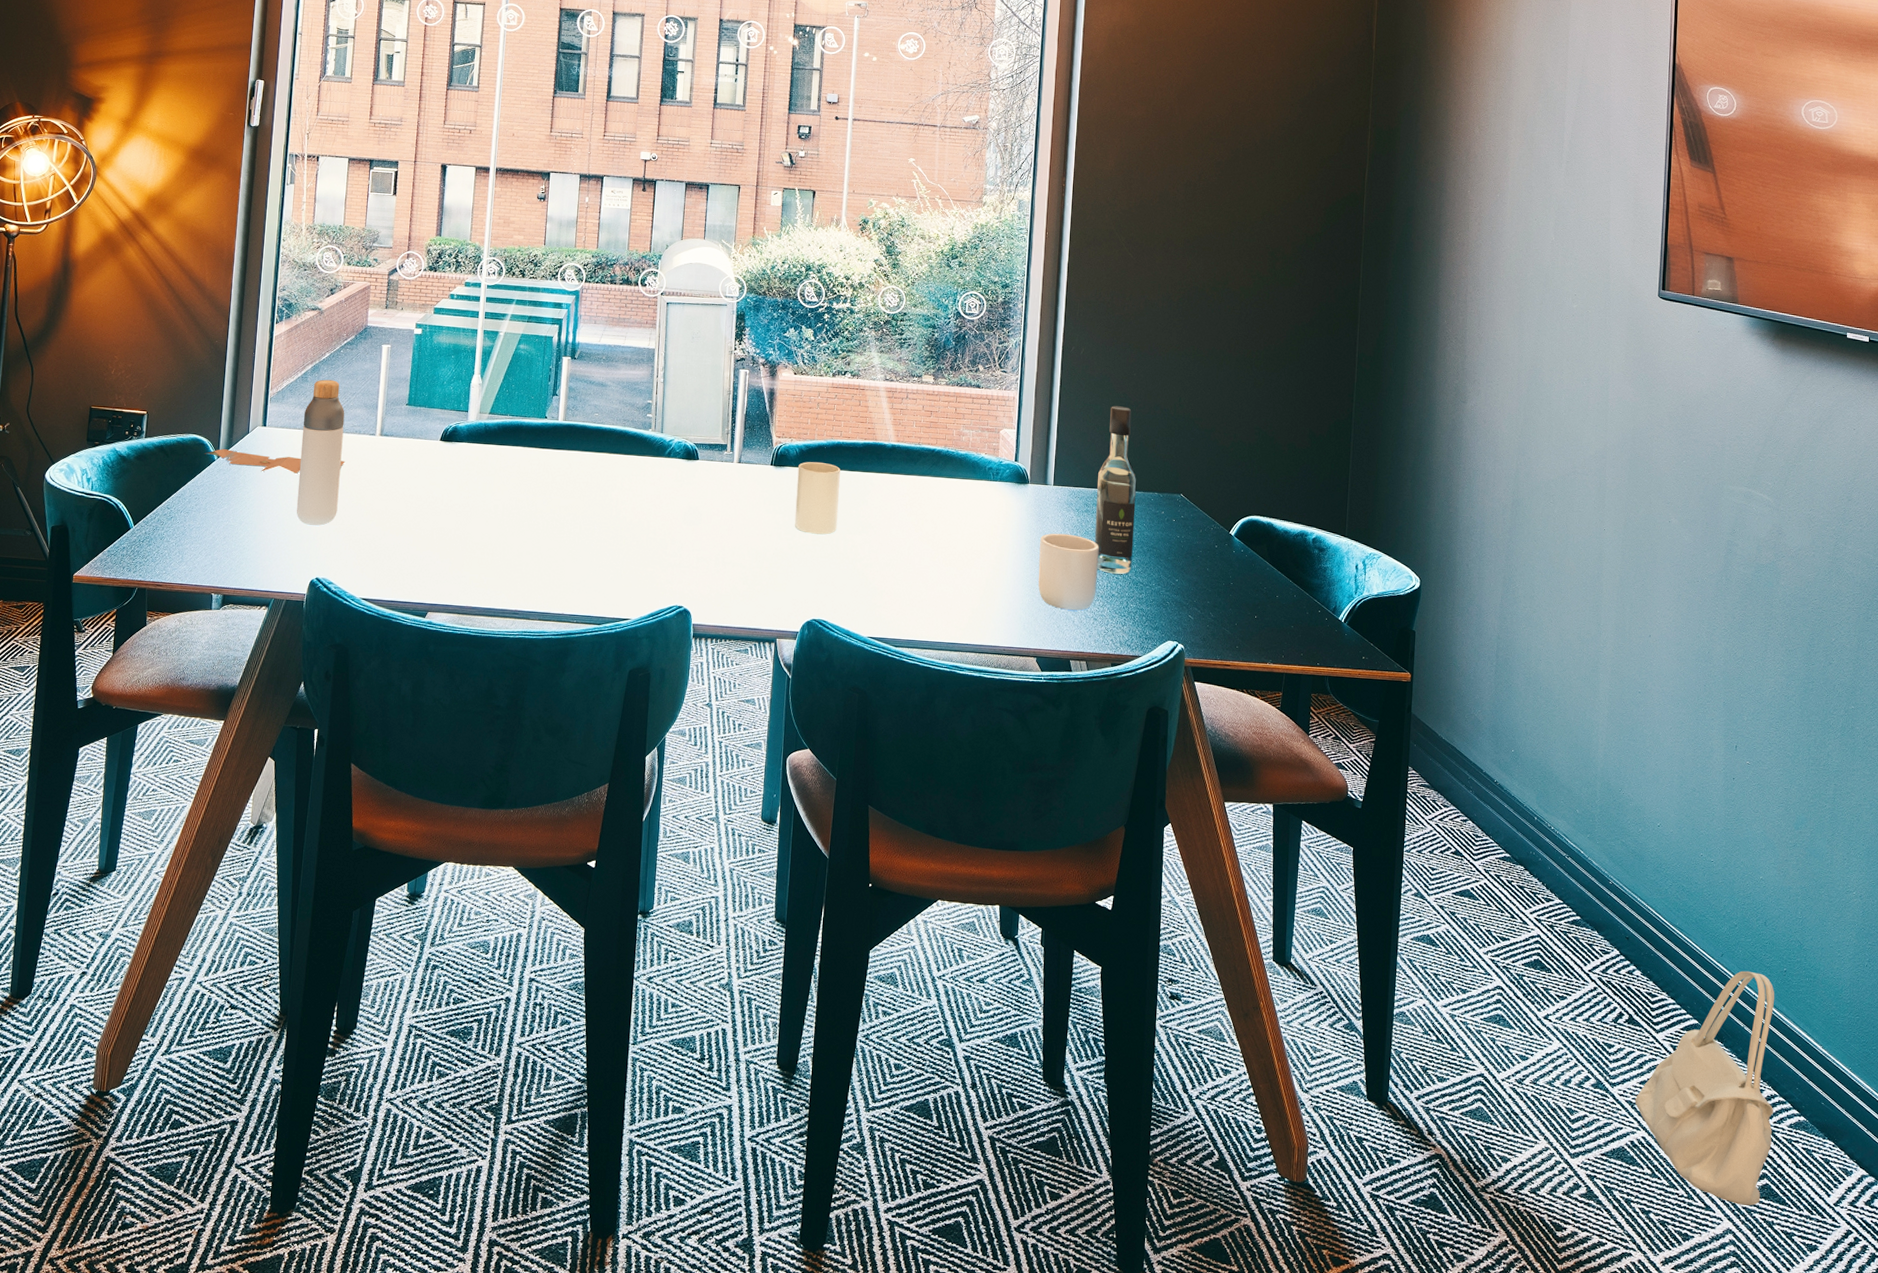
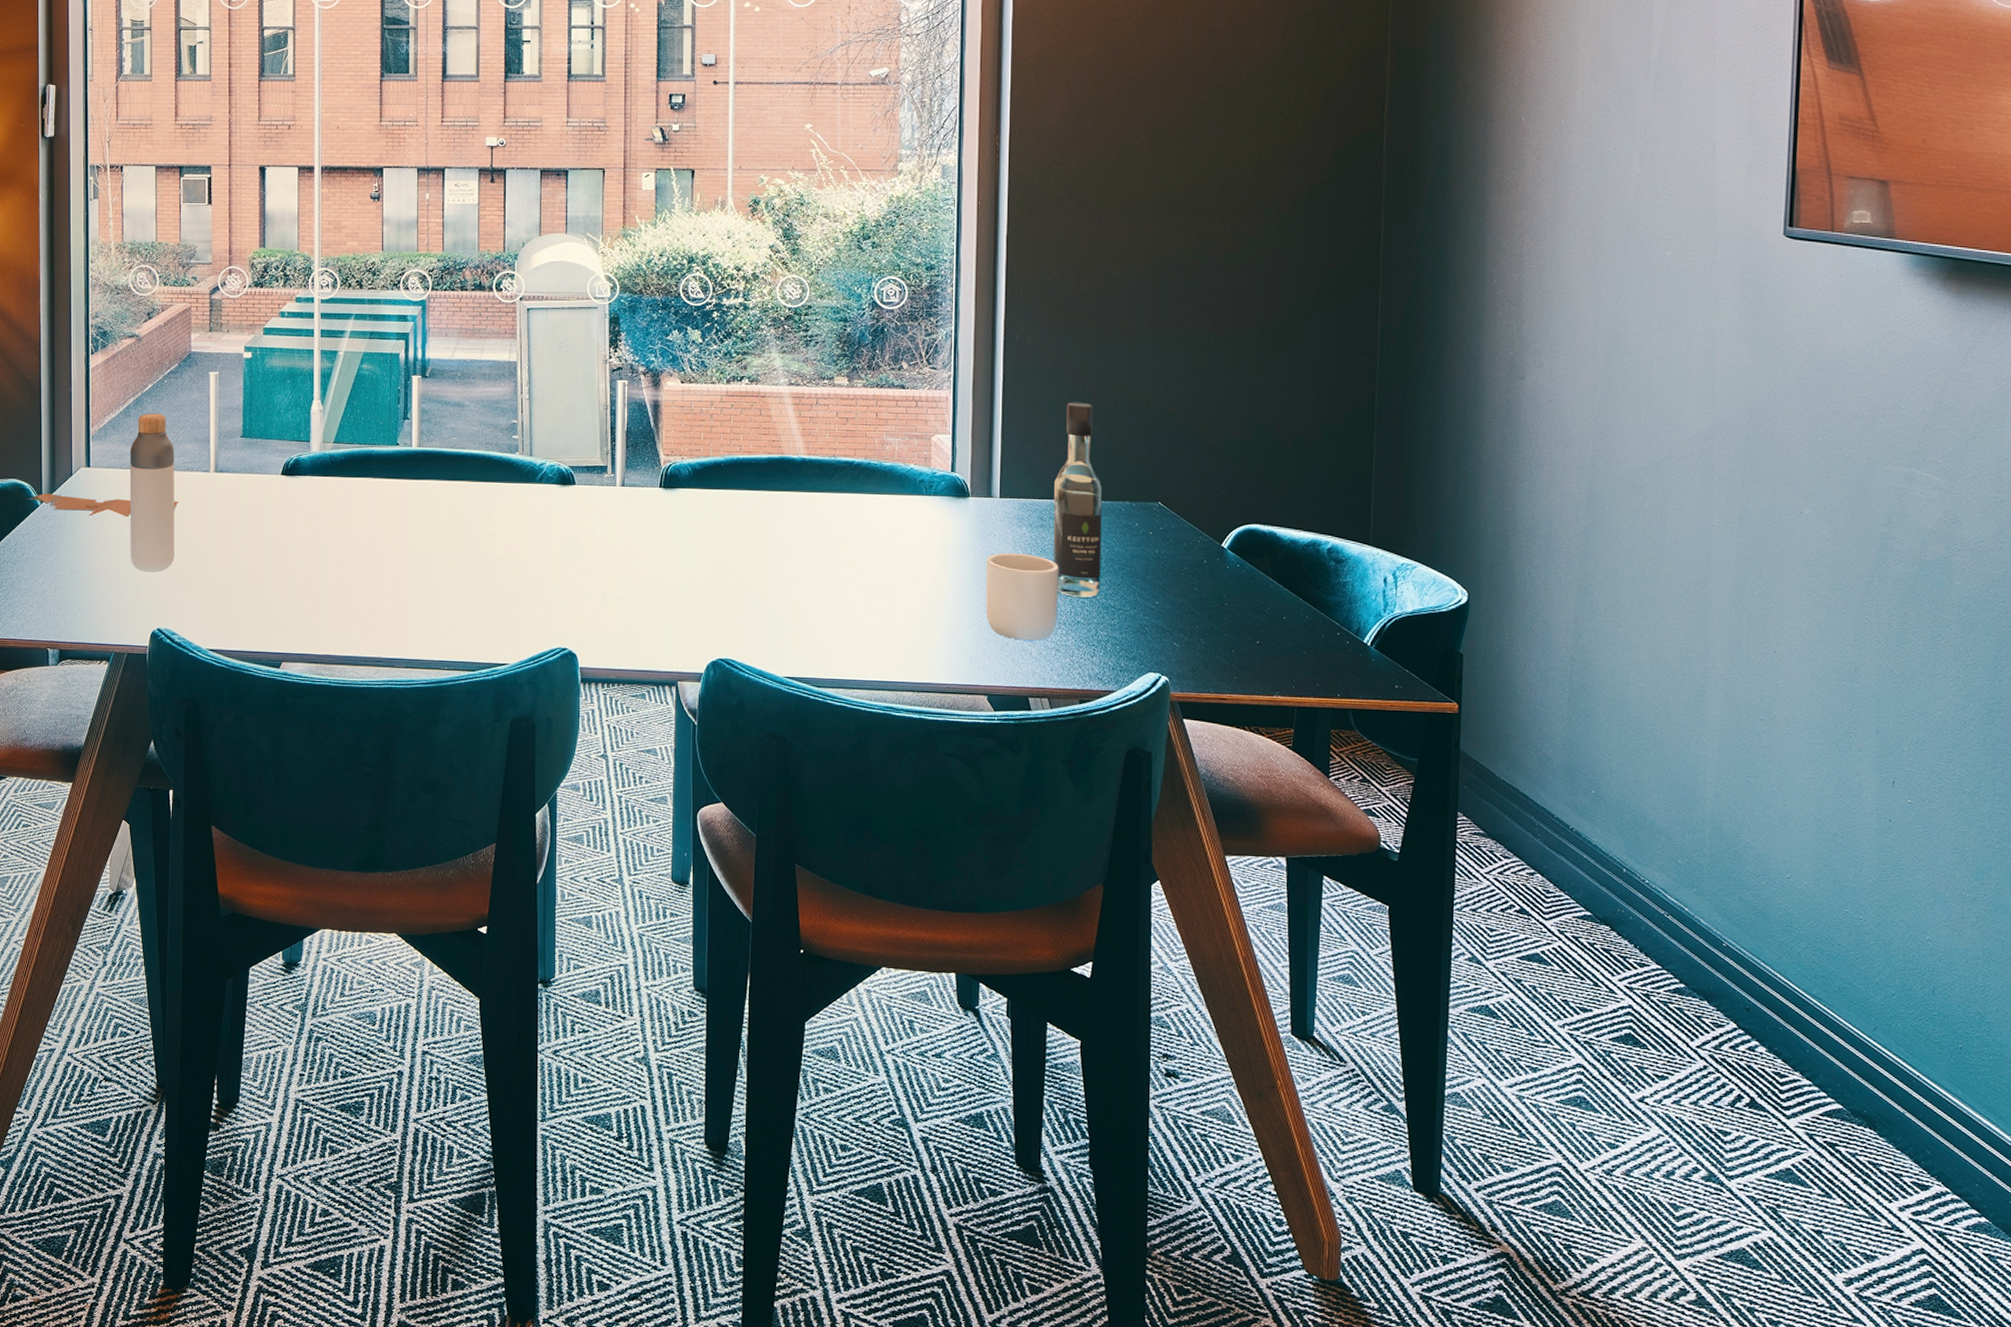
cup: present [794,462,841,535] -> none [691,482,743,564]
handbag: present [1634,970,1775,1206] -> none [1758,1047,1947,1319]

